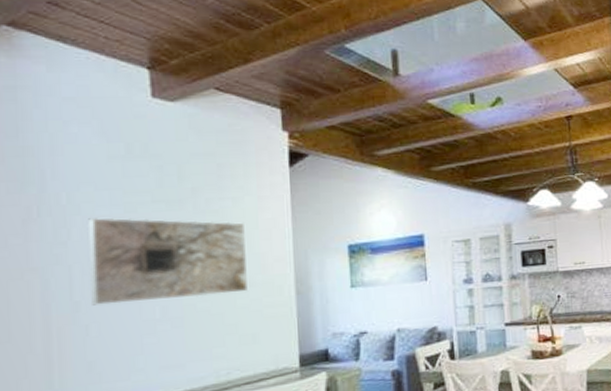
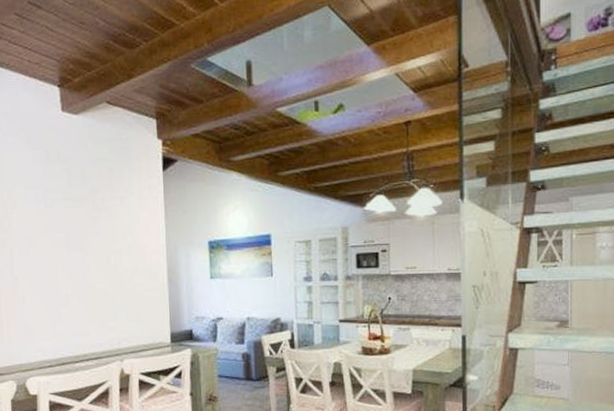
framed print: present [87,216,248,306] -> none [21,210,132,281]

